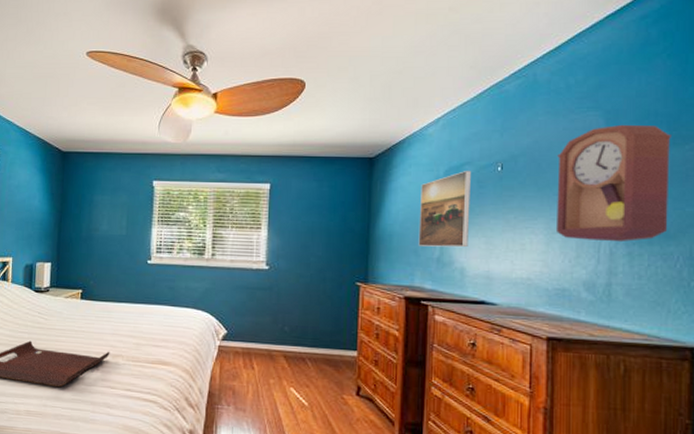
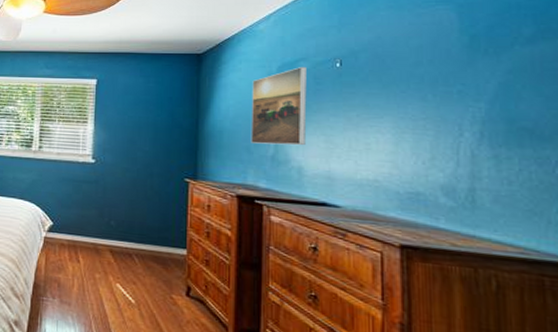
pendulum clock: present [555,124,671,242] -> none [404,18,541,144]

